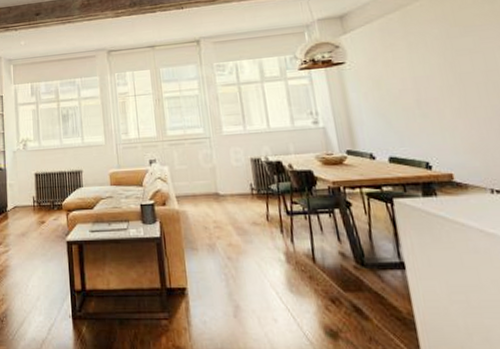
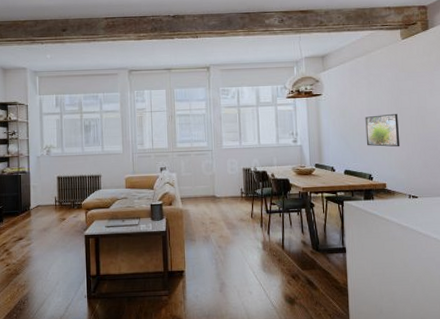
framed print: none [409,80,467,125] -> present [365,113,400,147]

